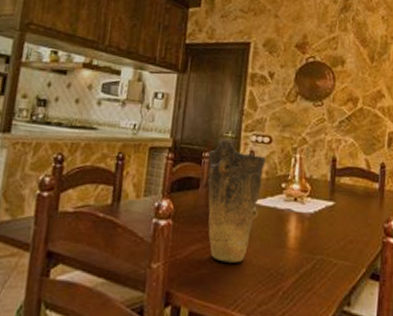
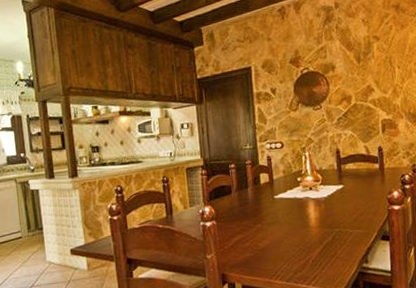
vase: present [207,139,267,263] -> none [233,151,283,246]

